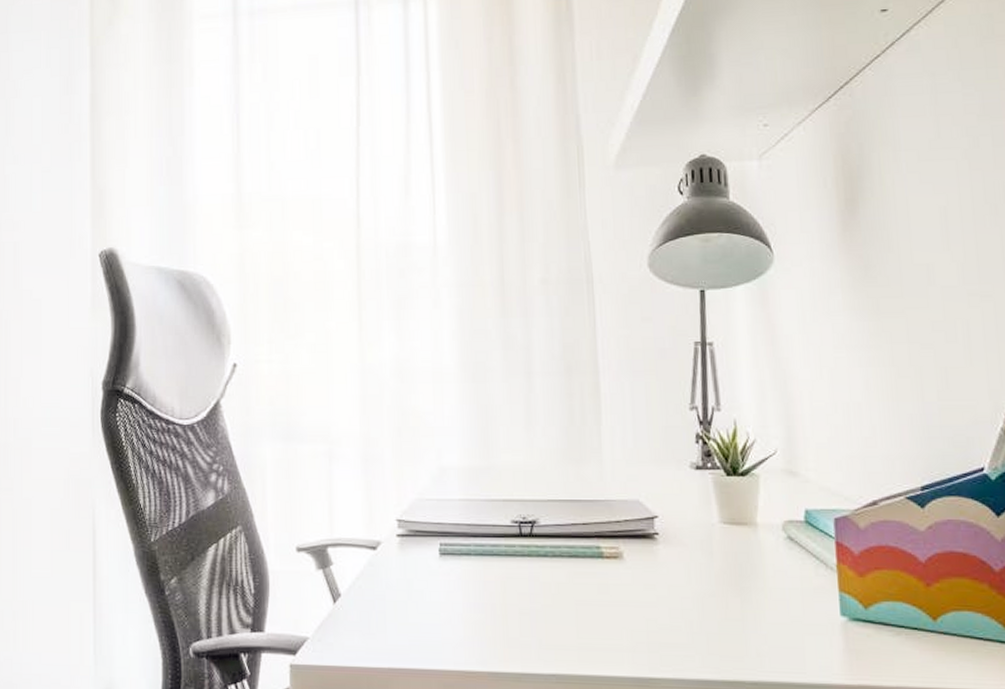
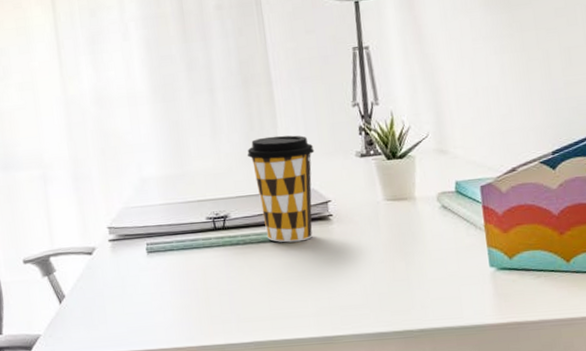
coffee cup: none [564,434,643,561] -> present [247,135,315,243]

